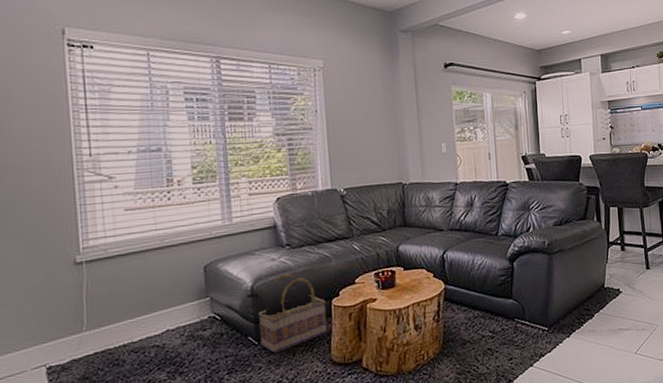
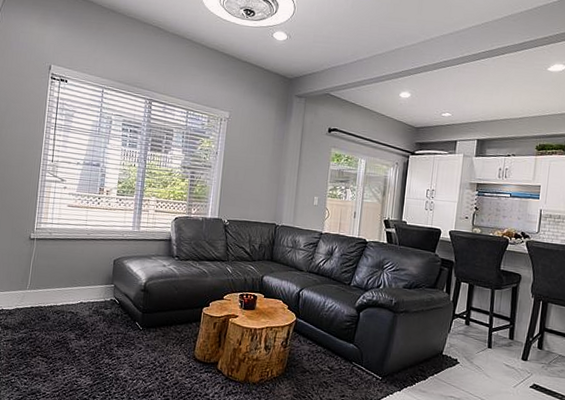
basket: present [257,273,328,354] -> none [144,279,198,341]

